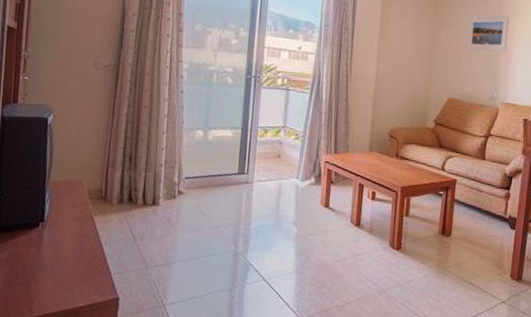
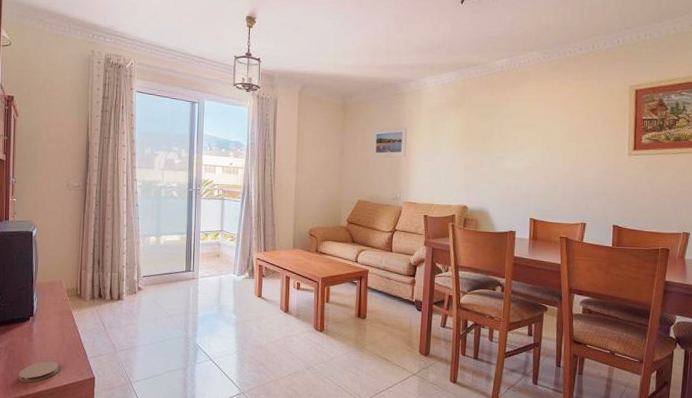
coaster: none [22,277,74,303] -> present [19,361,59,383]

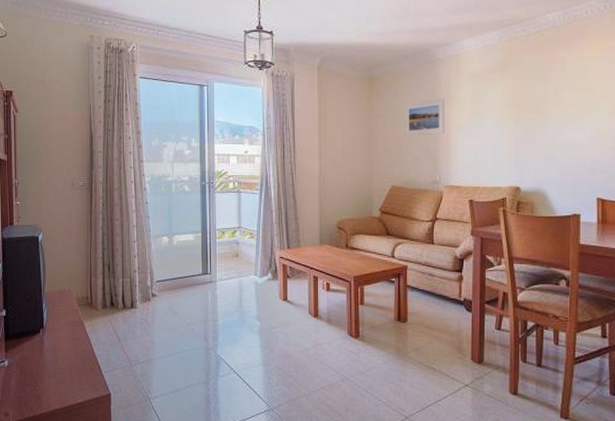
coaster: present [19,361,59,383] -> none [32,377,72,401]

